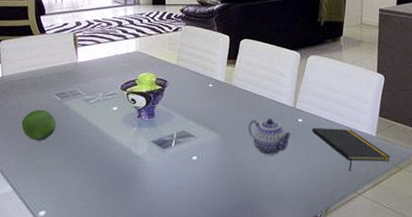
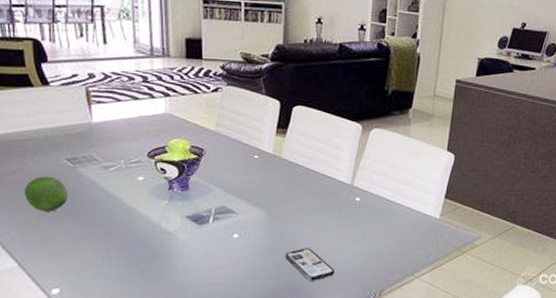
smartphone: none [237,168,284,200] -> present [284,248,336,281]
teapot: present [248,119,293,155] -> none [299,196,349,235]
notepad: present [312,127,391,172] -> none [370,207,454,255]

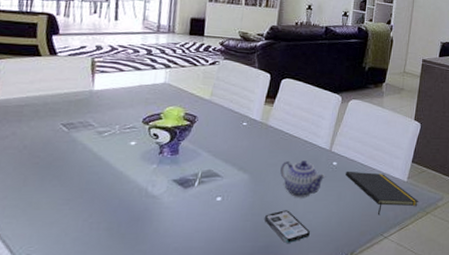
fruit: present [24,176,68,212] -> none [13,140,59,176]
teapot: none [299,196,349,235] -> present [280,160,326,197]
notepad: none [370,207,454,255] -> present [346,170,419,216]

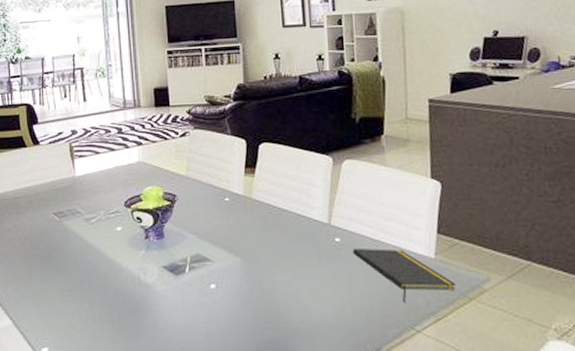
smartphone: present [264,210,311,243] -> none [265,298,323,337]
teapot: present [280,160,326,197] -> none [274,238,330,282]

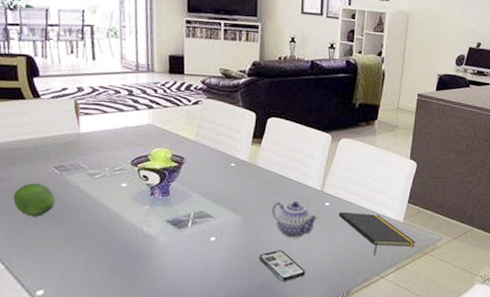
fruit: none [18,231,56,267] -> present [13,183,55,217]
smartphone: none [265,298,323,337] -> present [258,250,306,281]
teapot: none [274,238,330,282] -> present [272,201,319,238]

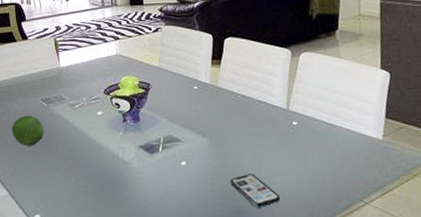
teapot: present [272,201,319,238] -> none [238,122,288,160]
notepad: present [339,211,416,256] -> none [309,130,402,179]

